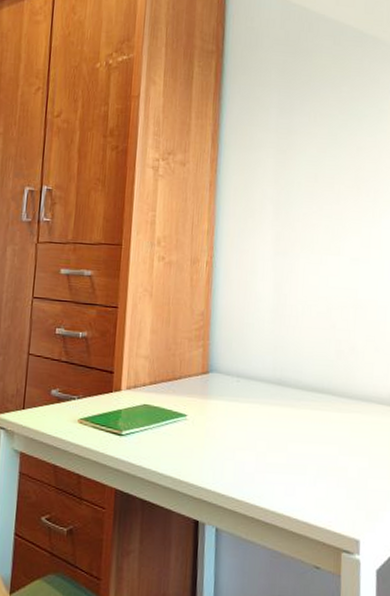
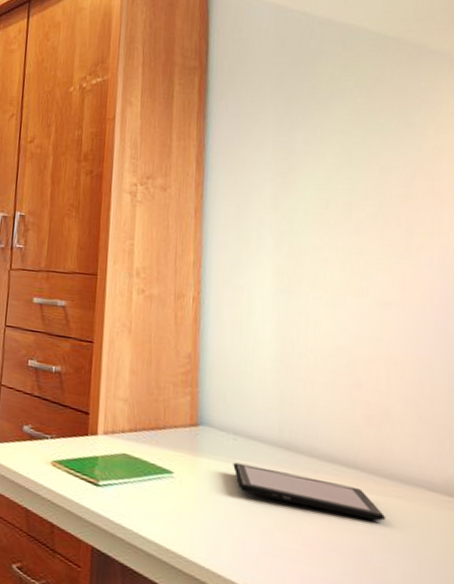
tablet: none [236,400,349,433] -> present [233,462,386,522]

